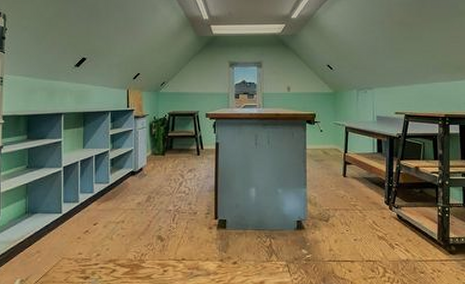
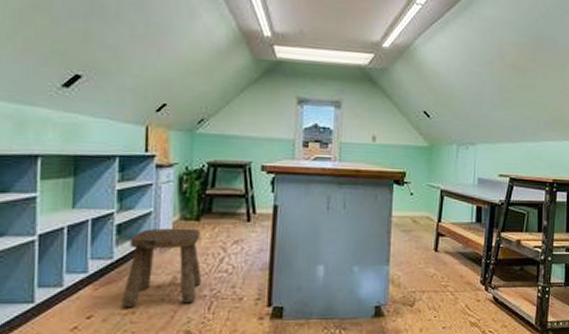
stool: none [115,161,168,218] -> present [121,227,202,308]

